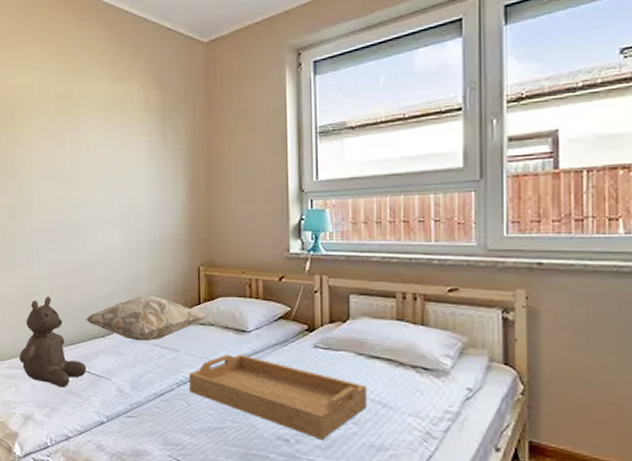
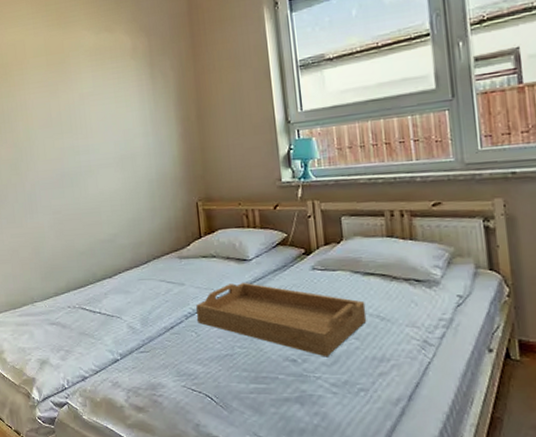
teddy bear: present [19,297,87,388] -> none [30,243,98,330]
decorative pillow: present [86,295,208,342] -> none [92,233,210,279]

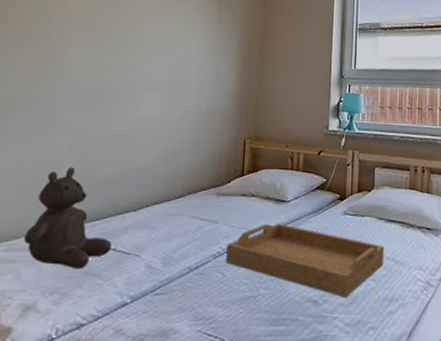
teddy bear: none [30,243,98,330] -> present [23,167,112,269]

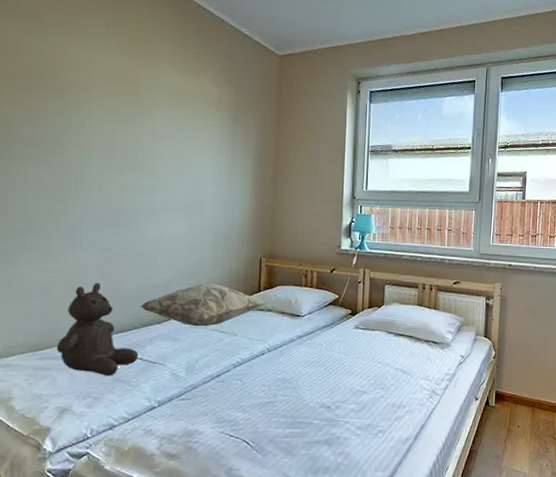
decorative pillow: none [116,166,250,214] -> present [141,283,266,327]
serving tray: present [226,222,385,298] -> none [245,335,393,404]

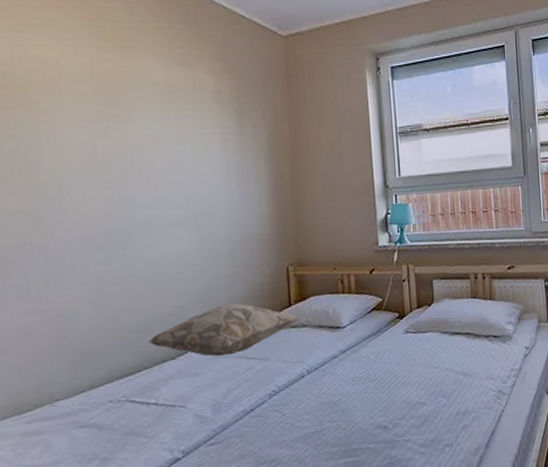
teddy bear: present [56,283,139,376] -> none [47,320,153,431]

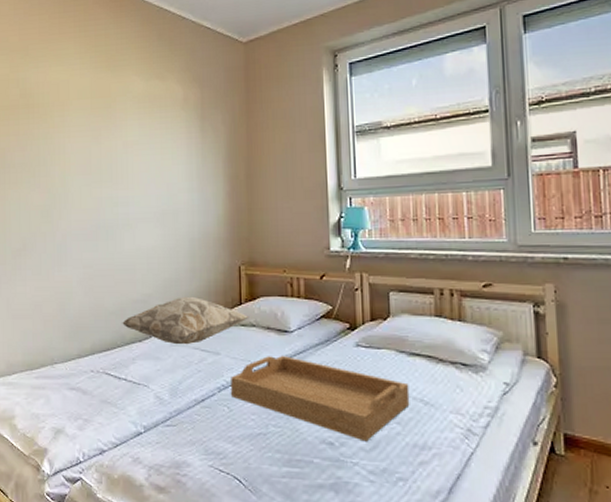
serving tray: none [282,351,453,419] -> present [231,355,410,442]

